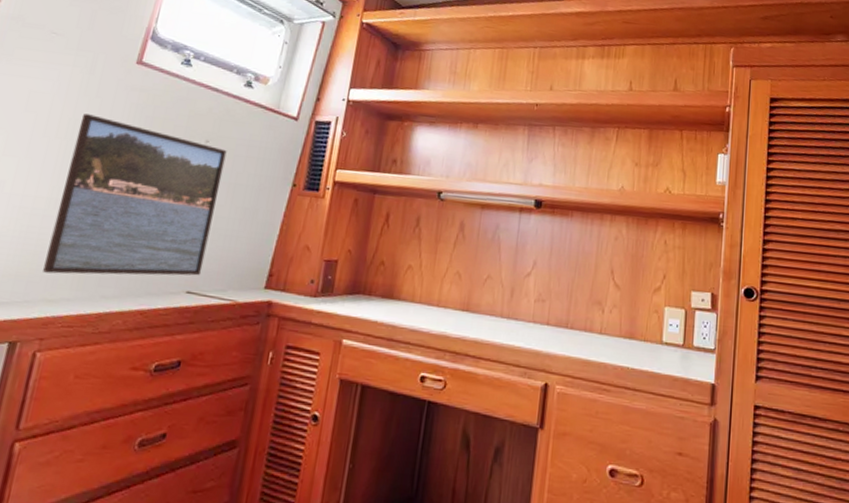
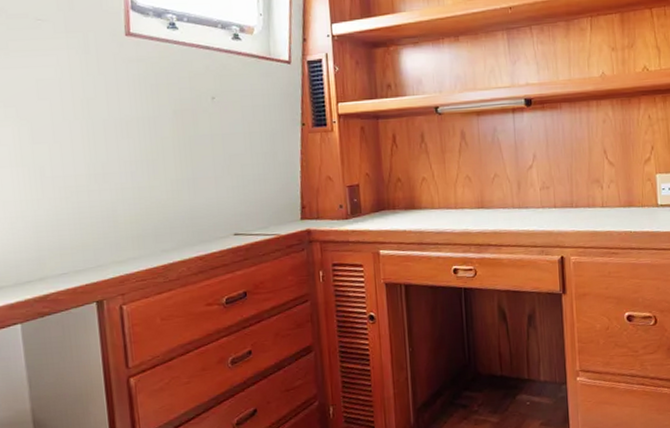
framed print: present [43,114,227,276] -> none [92,92,243,239]

